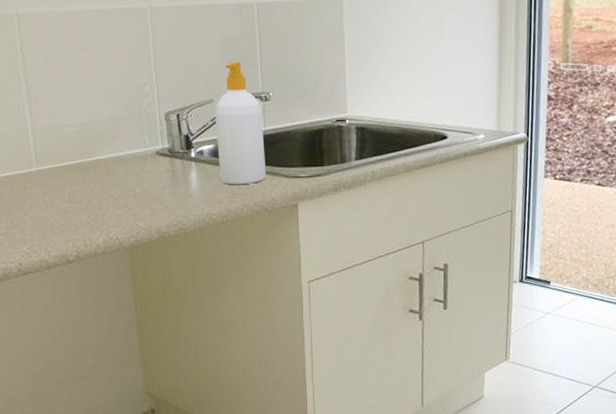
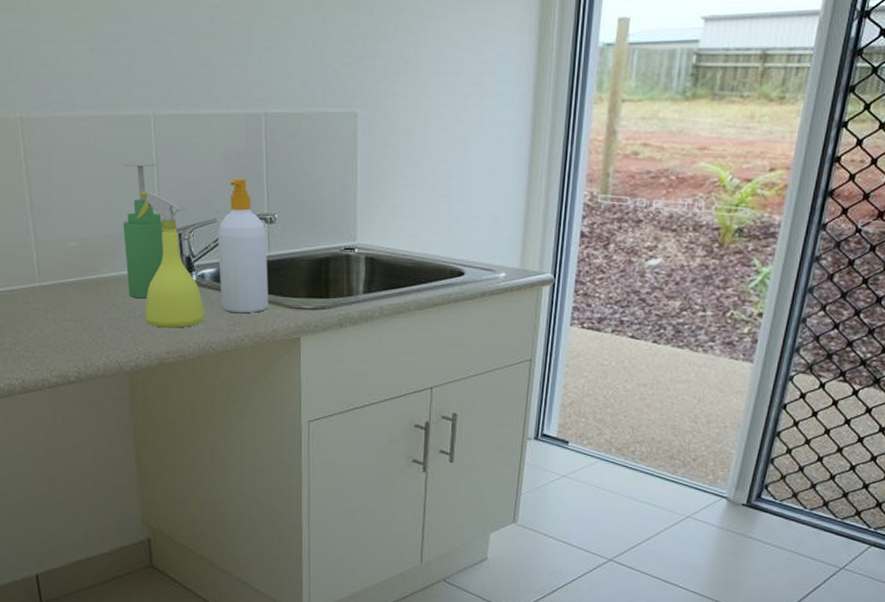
soap dispenser: none [121,51,163,177] -> present [123,162,164,299]
spray bottle: none [134,76,205,203] -> present [136,191,205,328]

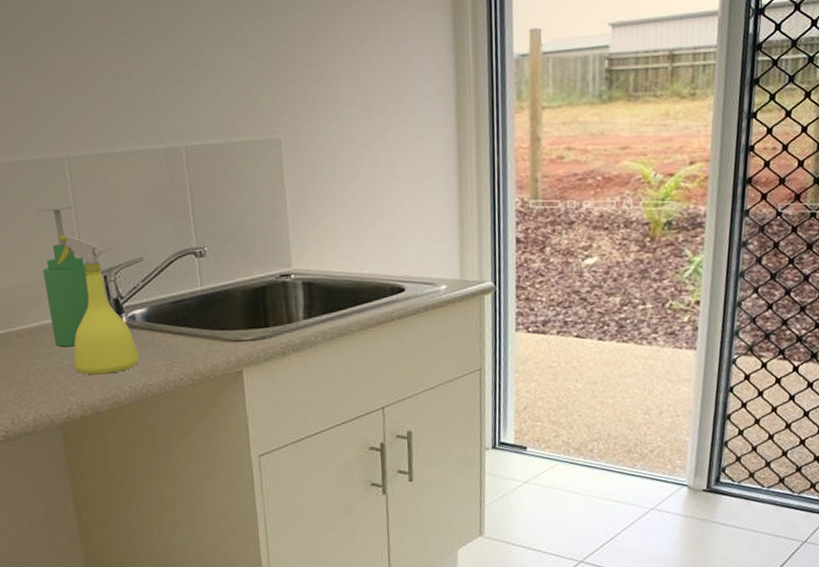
soap bottle: present [218,179,269,314] -> none [145,214,207,352]

